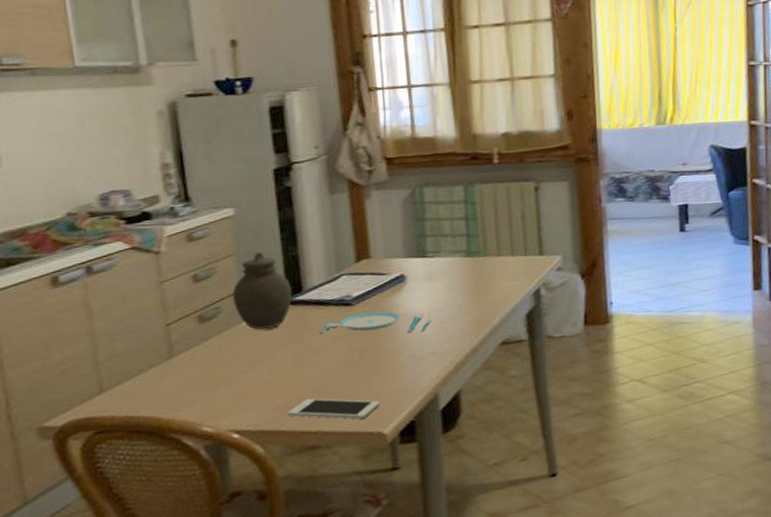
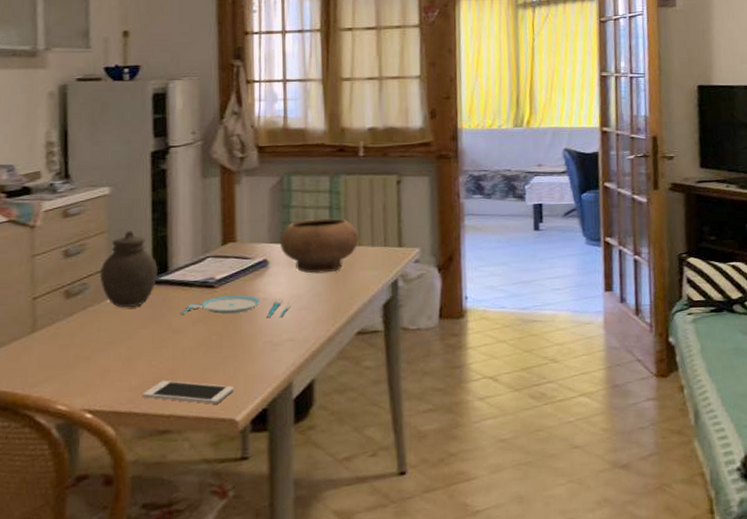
bowl: none [416,229,499,287] -> present [280,217,359,274]

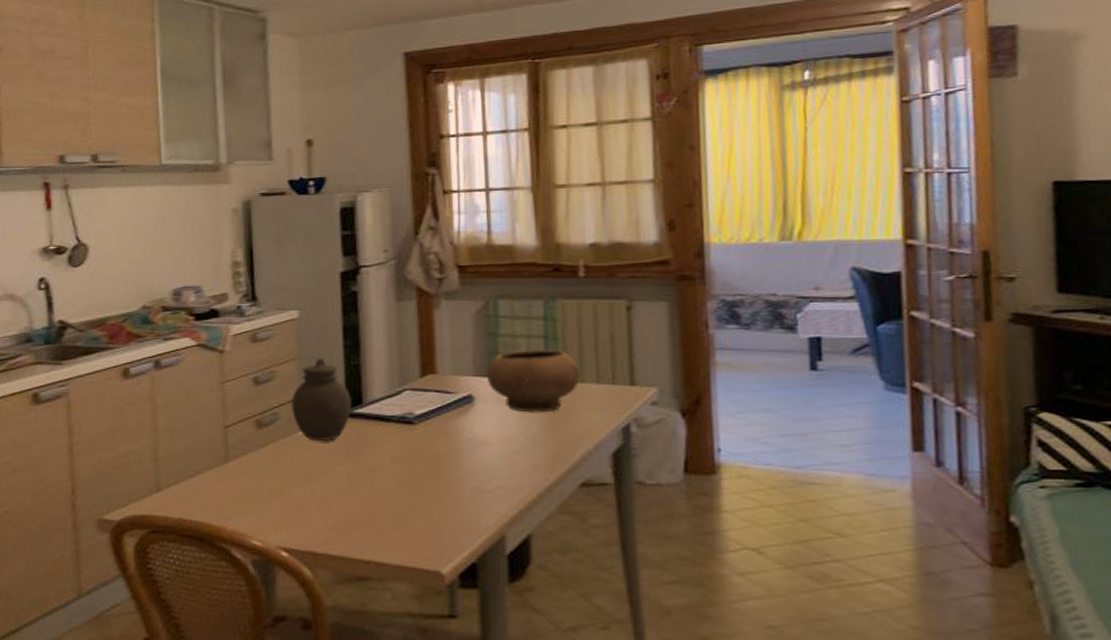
cell phone: present [142,380,234,404] -> none [339,523,438,553]
plate: present [180,295,292,317] -> none [376,433,502,460]

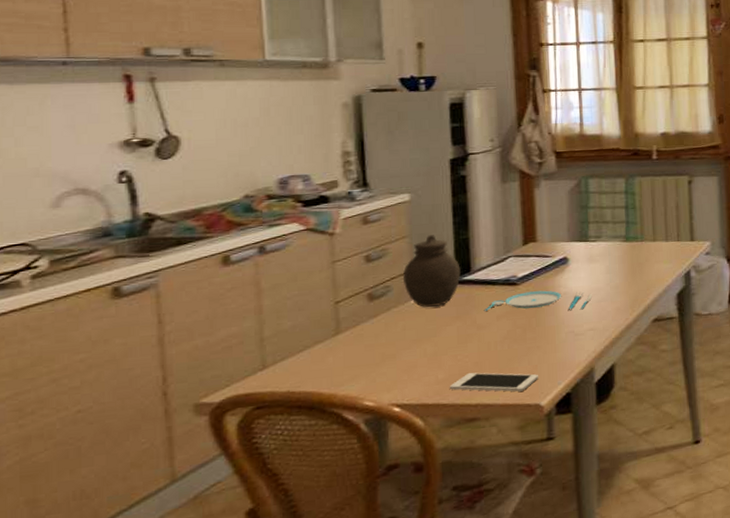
cell phone: none [339,523,438,553] -> present [449,372,538,392]
plate: none [376,433,502,460] -> present [484,290,592,312]
bowl: present [487,348,582,413] -> none [579,216,654,268]

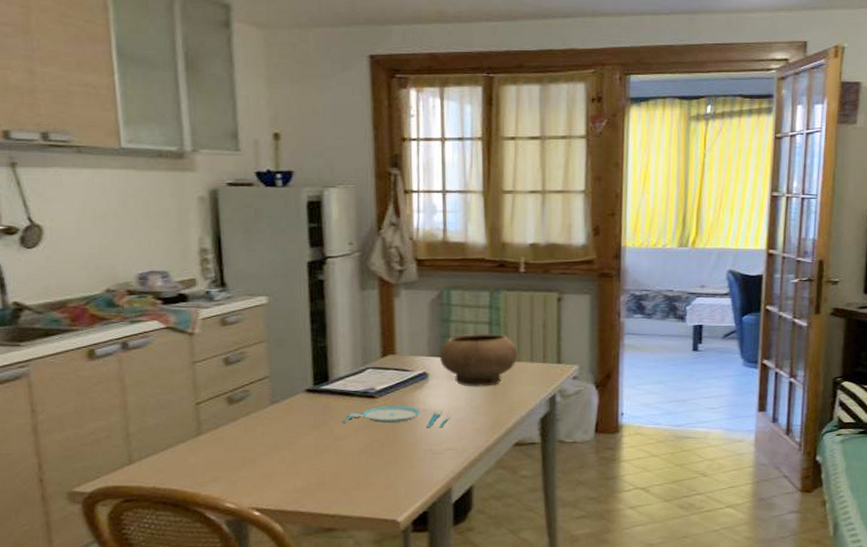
jar: present [402,235,461,307] -> none [261,341,319,414]
cell phone: present [449,372,538,392] -> none [307,483,395,506]
bowl: none [579,216,654,268] -> present [440,333,519,387]

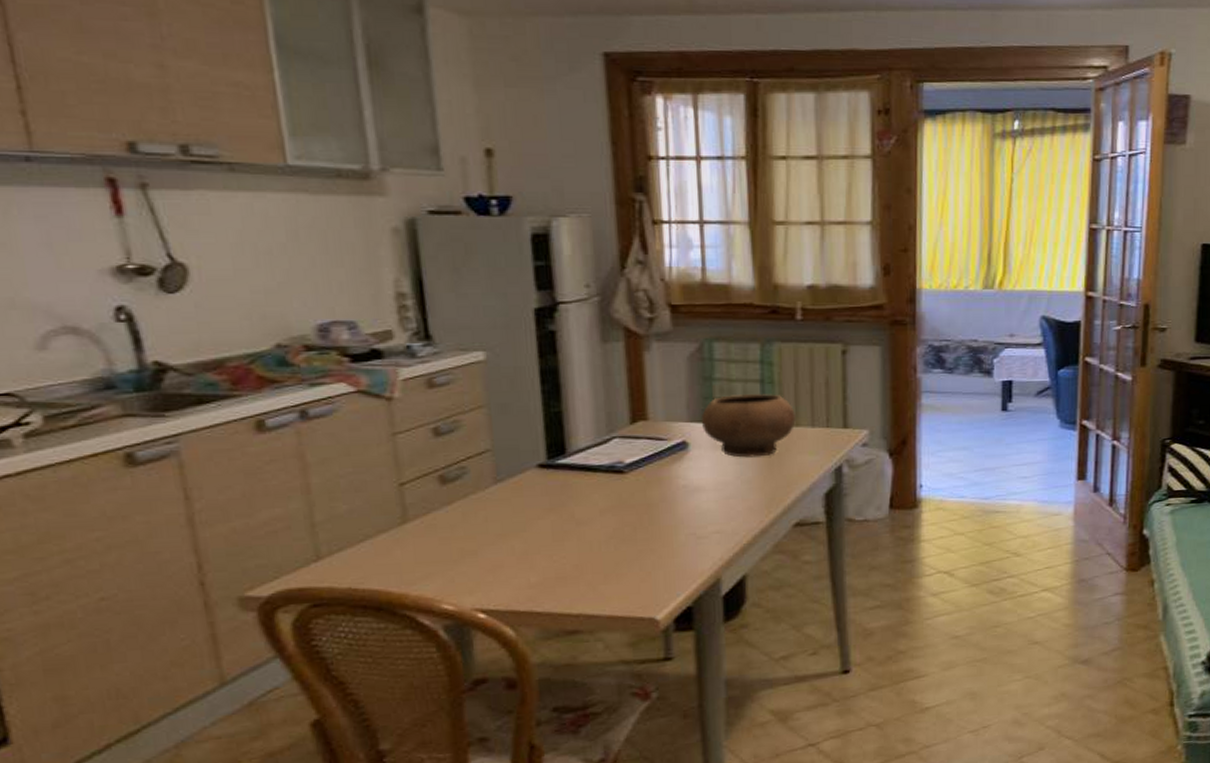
plate: present [341,405,451,427] -> none [583,481,718,507]

